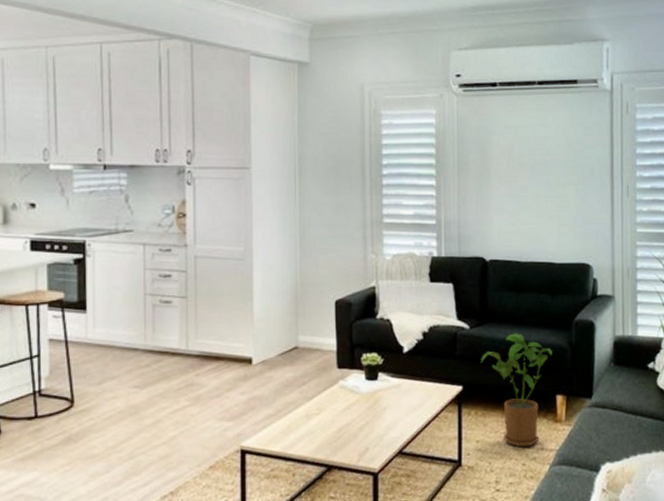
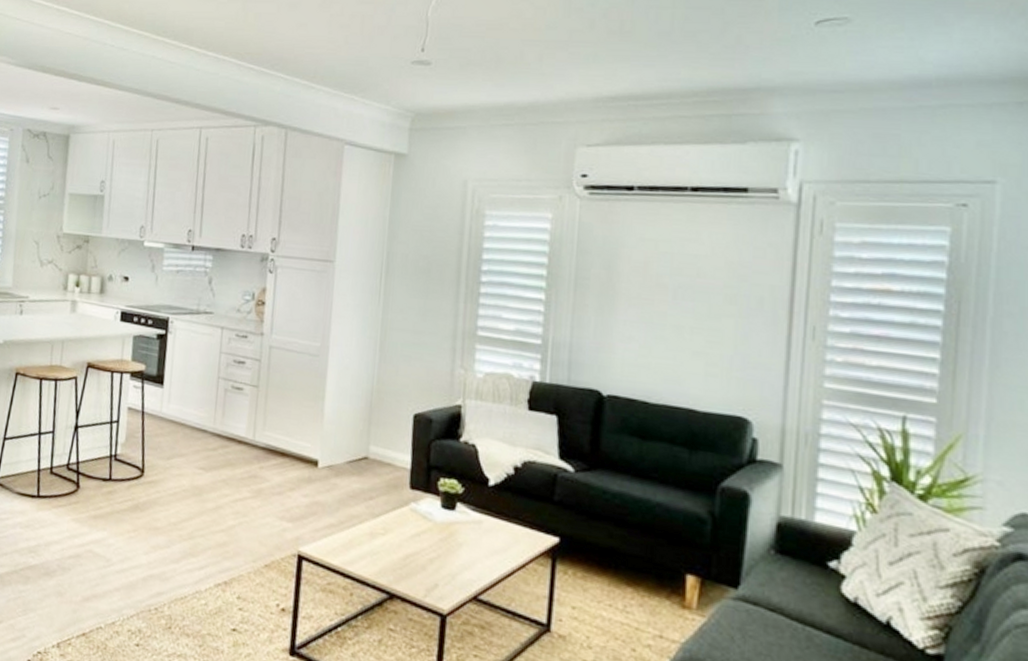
house plant: present [480,333,552,448] -> none [585,487,685,630]

